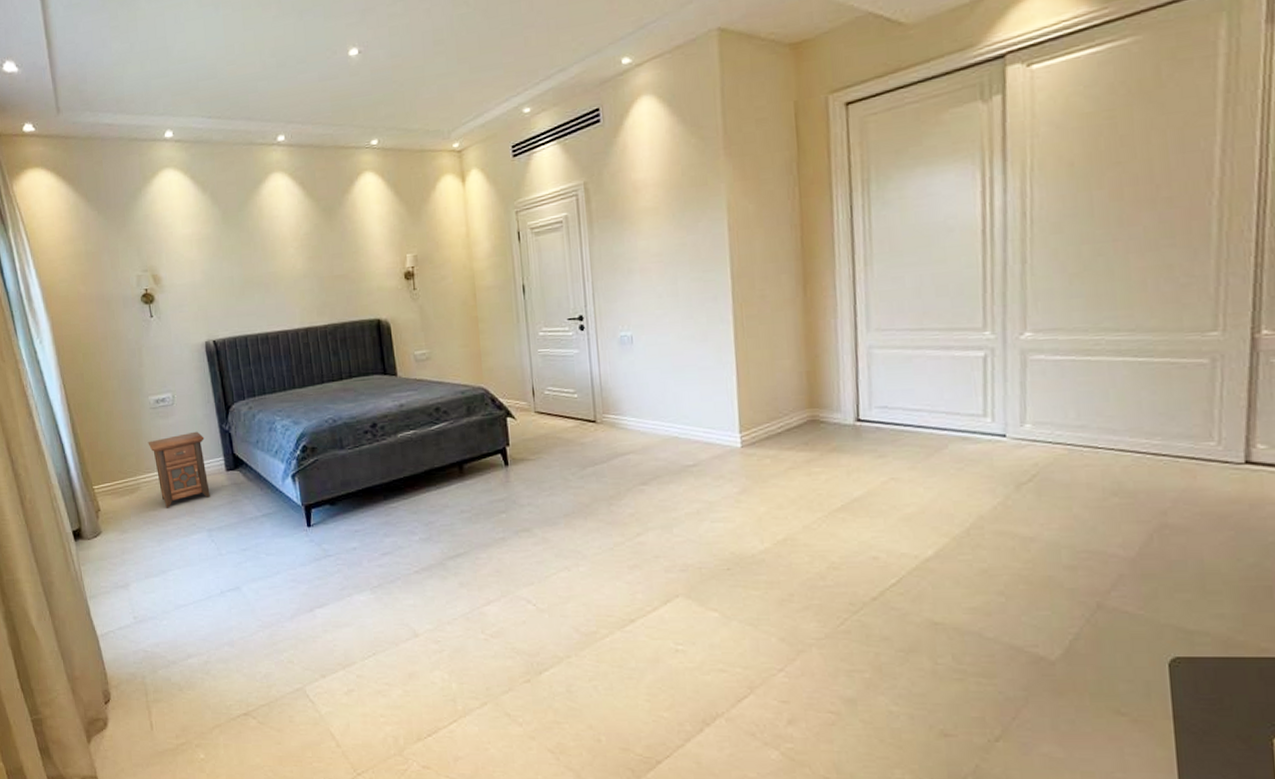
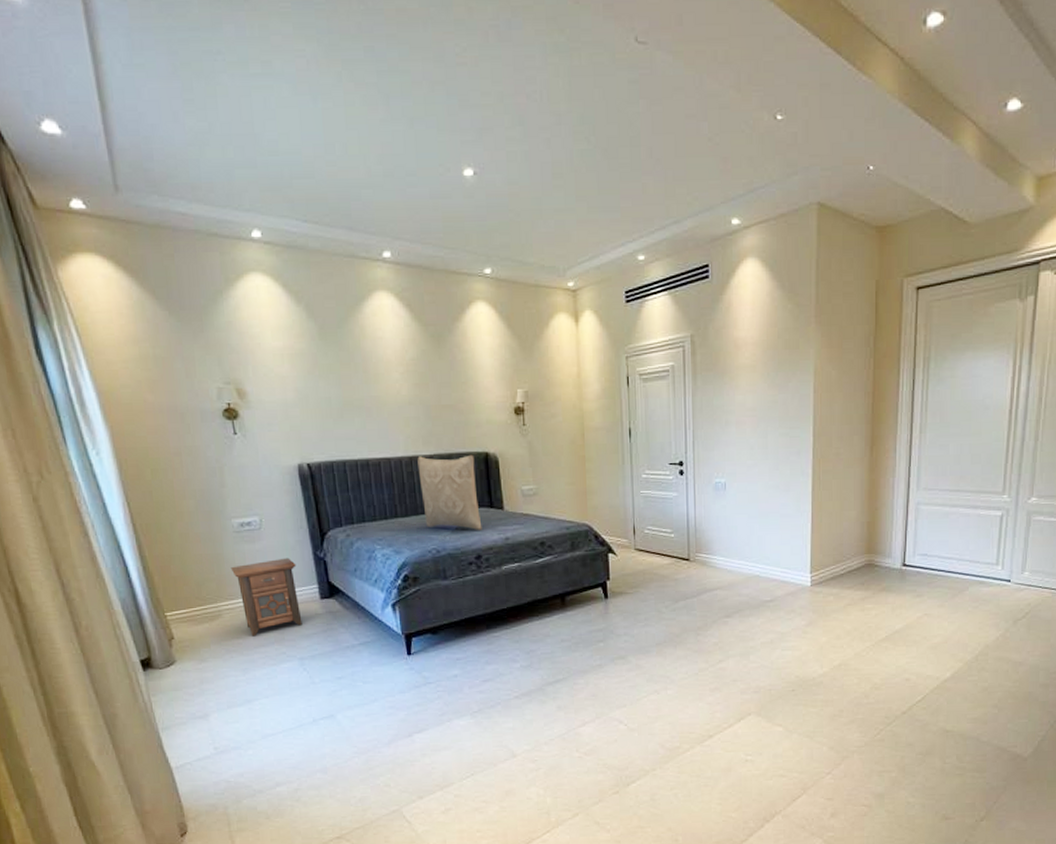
pillow: none [313,322,377,399] -> present [417,454,482,531]

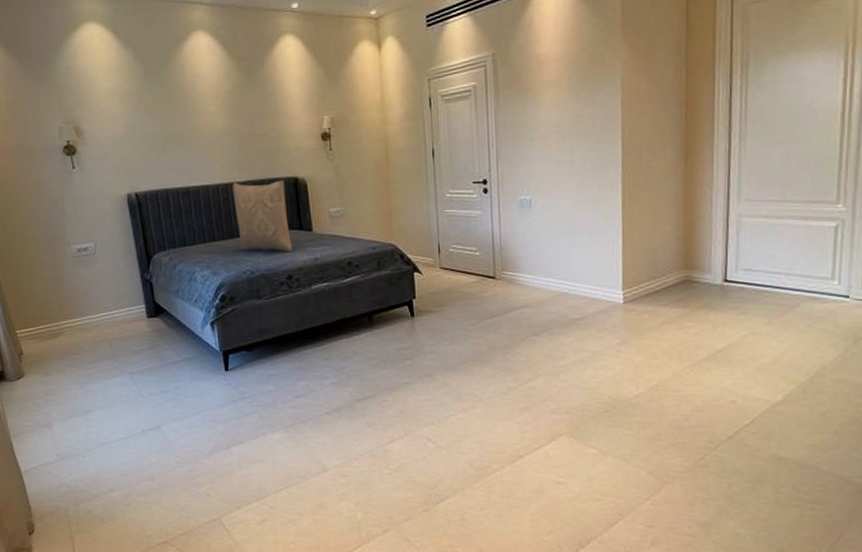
nightstand: present [230,557,303,637] -> none [70,280,132,353]

